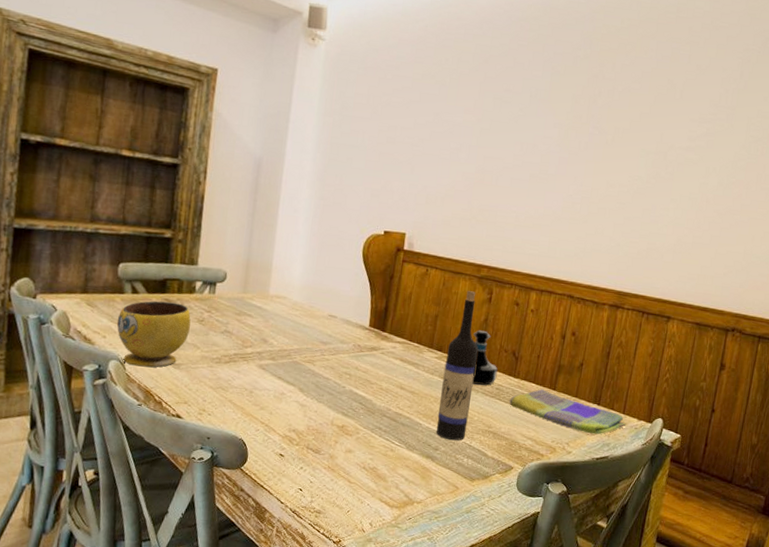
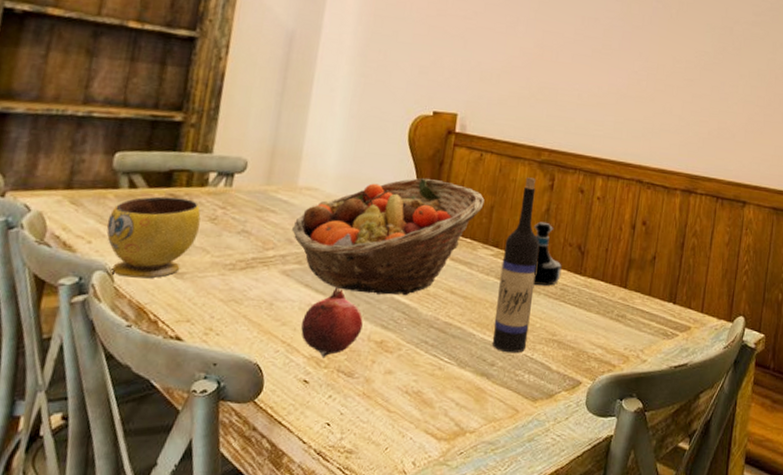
fruit basket: none [266,289,430,389] -> present [292,177,485,295]
fruit: none [276,379,327,438] -> present [301,286,363,358]
dish towel: present [509,389,626,435] -> none [576,288,705,339]

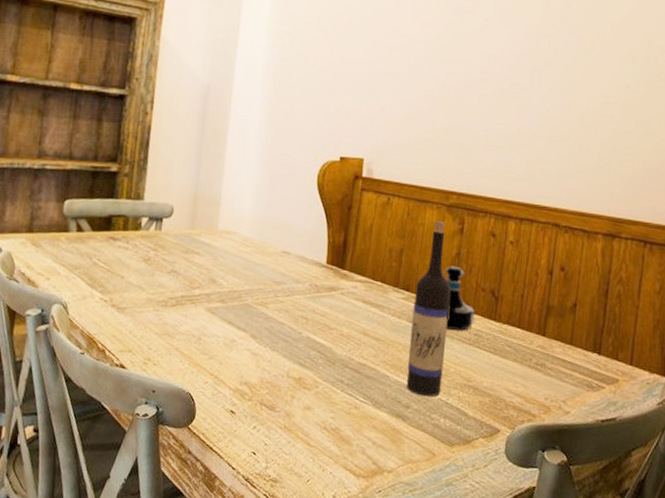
bowl: present [106,196,201,279] -> none [61,239,136,312]
fruit basket: present [292,177,485,295] -> none [215,221,394,335]
fruit: present [301,286,363,358] -> none [226,324,282,392]

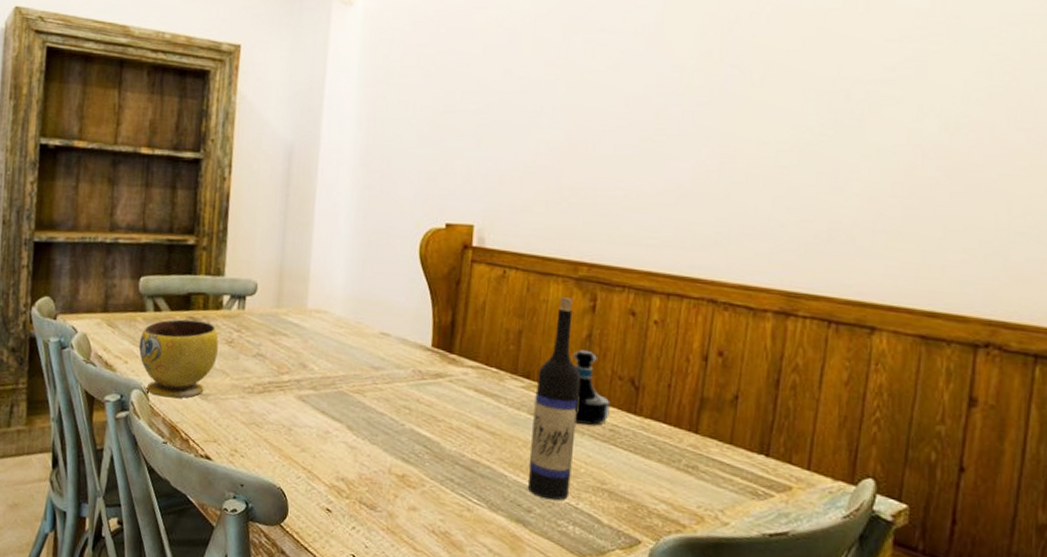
bowl: none [61,239,136,312] -> present [139,319,219,398]

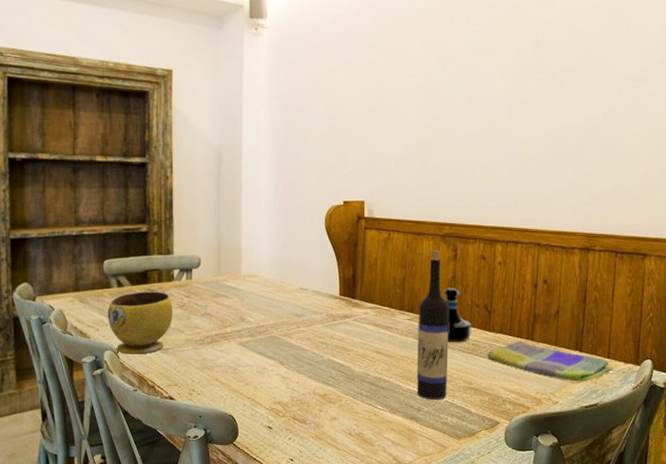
dish towel: none [630,431,813,500] -> present [488,341,612,382]

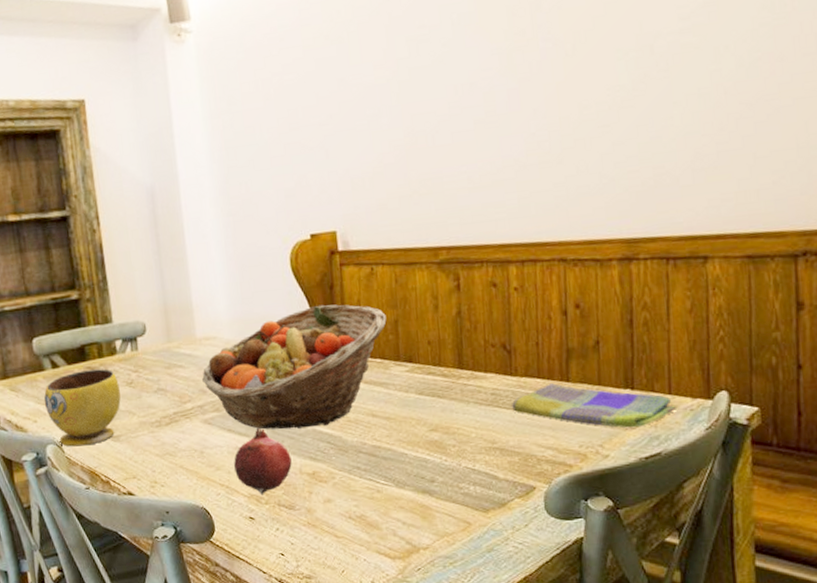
fruit basket: none [242,258,397,357] -> present [202,304,387,430]
fruit: none [261,352,308,409] -> present [234,426,292,495]
wine bottle: present [416,250,450,400] -> none [418,281,466,468]
tequila bottle: present [443,287,472,342] -> none [447,326,489,394]

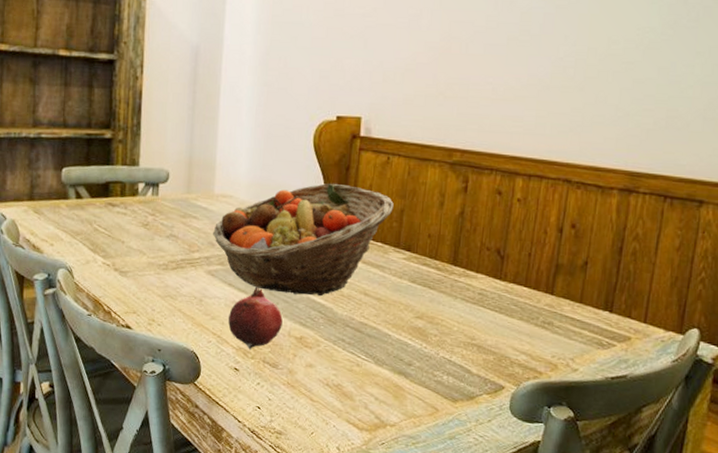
bowl: present [44,369,121,447] -> none [63,205,135,276]
dish towel: present [512,383,676,428] -> none [496,293,648,349]

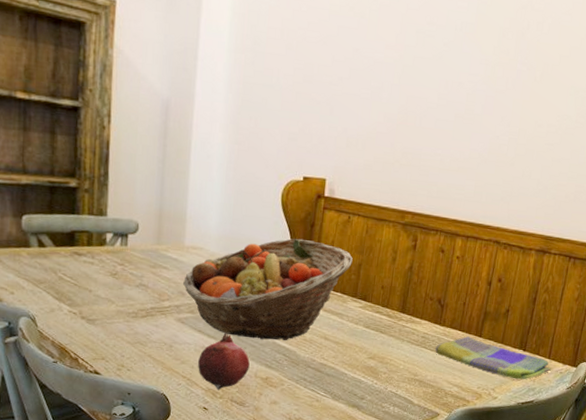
dish towel: none [496,293,648,349] -> present [435,336,551,380]

